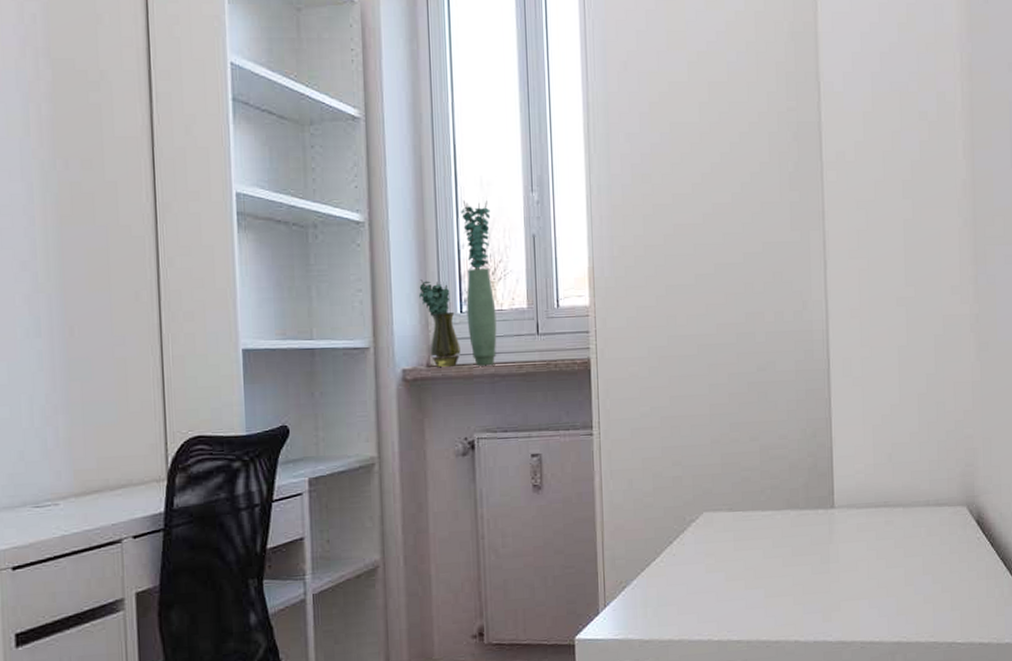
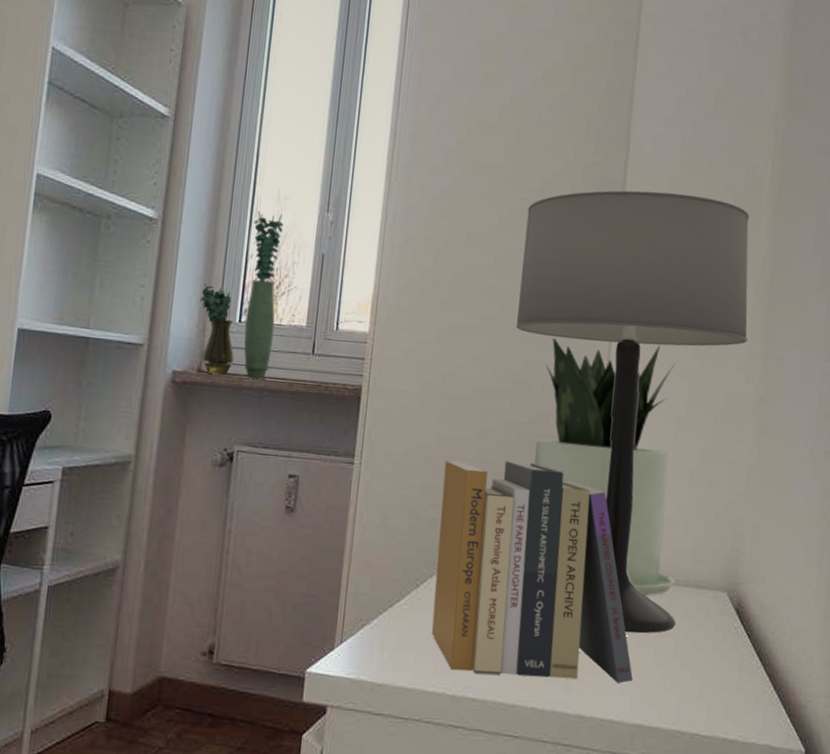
books: none [681,409,887,617] -> present [431,460,633,683]
table lamp: none [729,128,958,558] -> present [515,190,750,634]
planter: none [766,278,916,521] -> present [534,338,676,596]

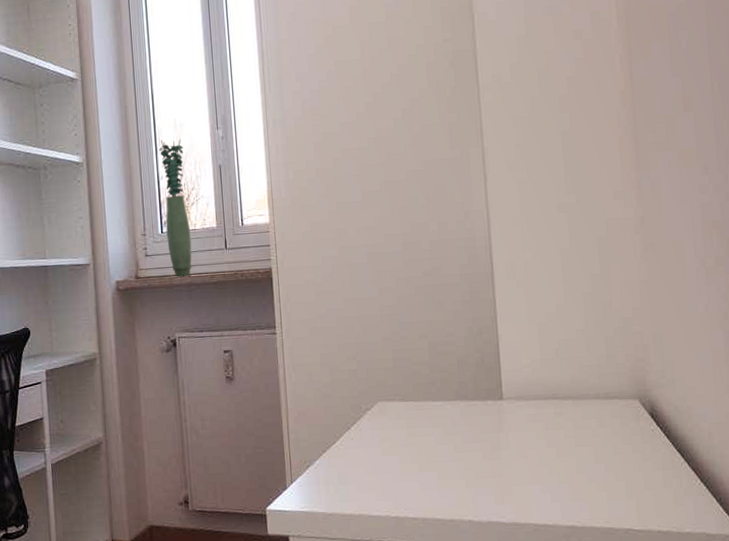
vase: present [199,283,234,376] -> none [127,207,163,279]
books: present [431,460,633,683] -> none [355,310,559,496]
table lamp: present [515,190,750,634] -> none [390,47,620,446]
planter: present [534,338,676,596] -> none [429,188,586,412]

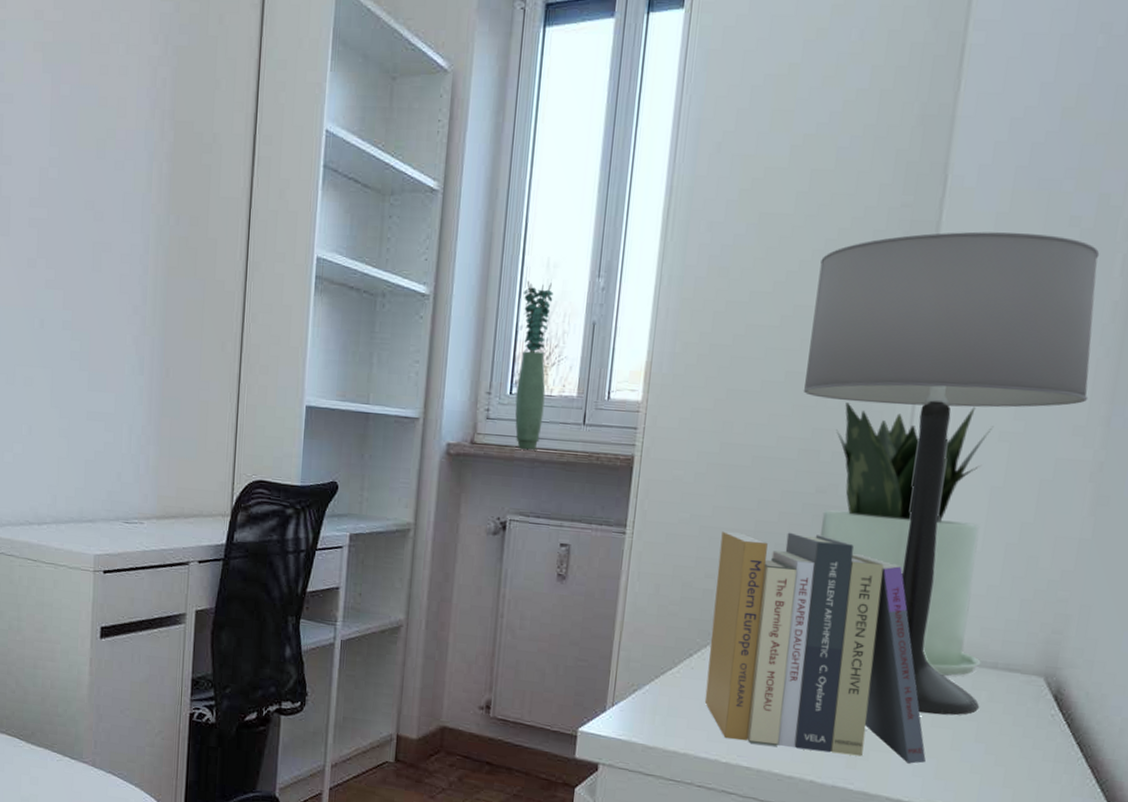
books: none [355,310,559,496] -> present [704,531,926,764]
table lamp: none [390,47,620,446] -> present [803,231,1100,716]
planter: none [429,188,586,412] -> present [820,402,994,677]

